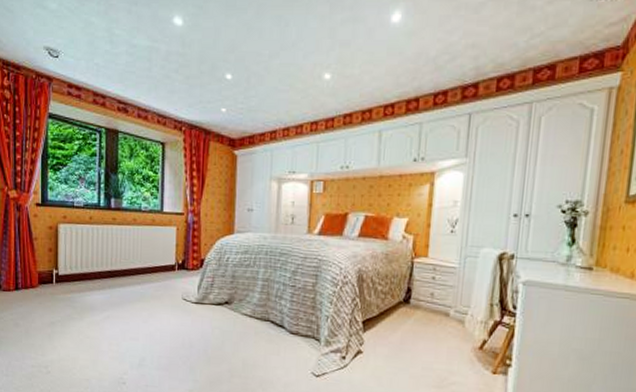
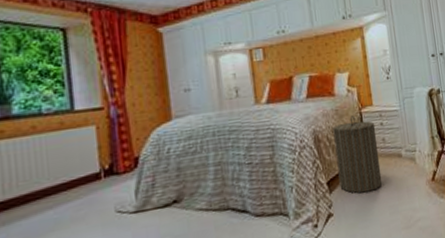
laundry hamper: none [375,263,426,342] -> present [333,116,383,194]

